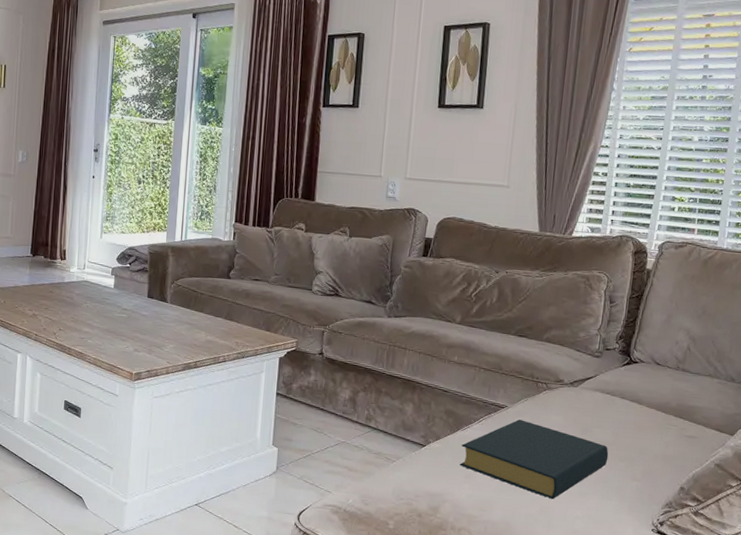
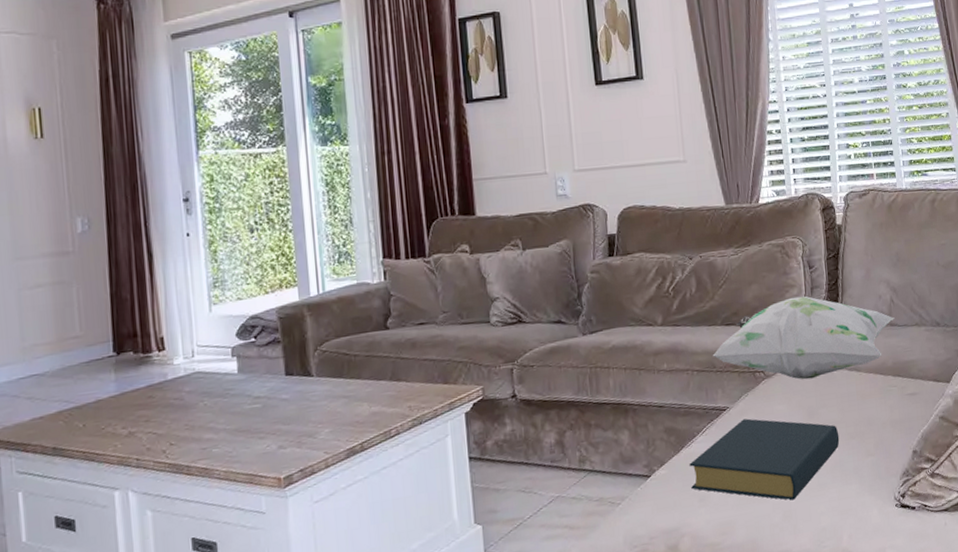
decorative pillow: none [501,325,688,400] -> present [712,296,895,380]

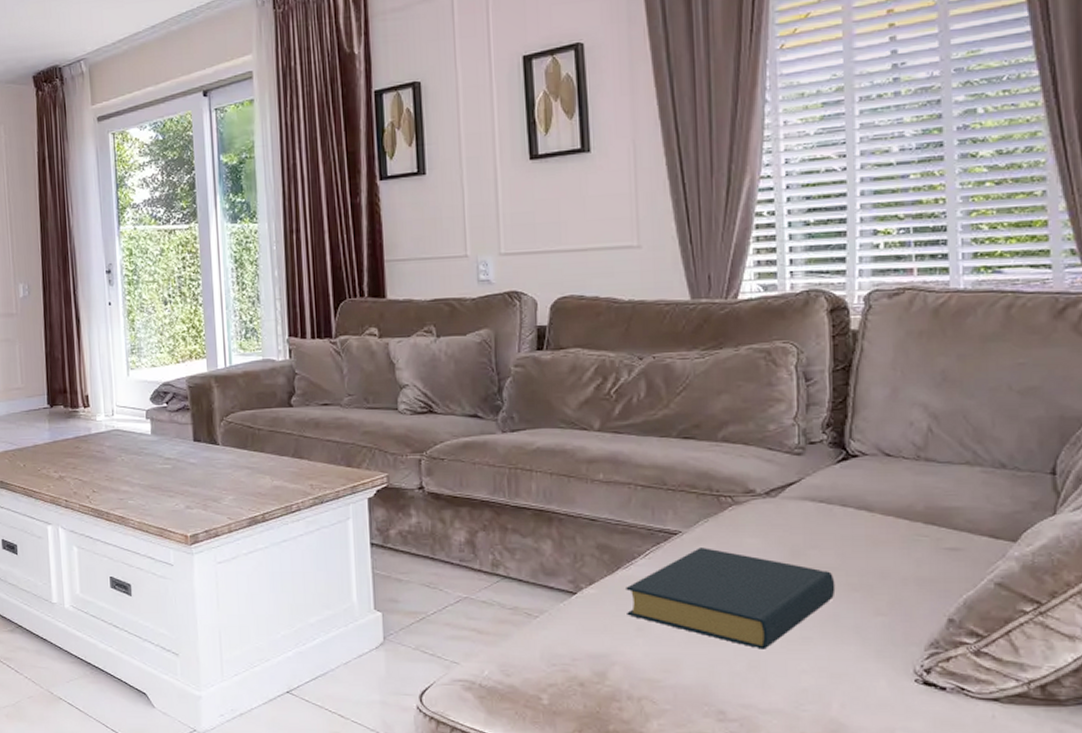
decorative pillow: present [712,296,895,380] -> none [663,413,933,513]

